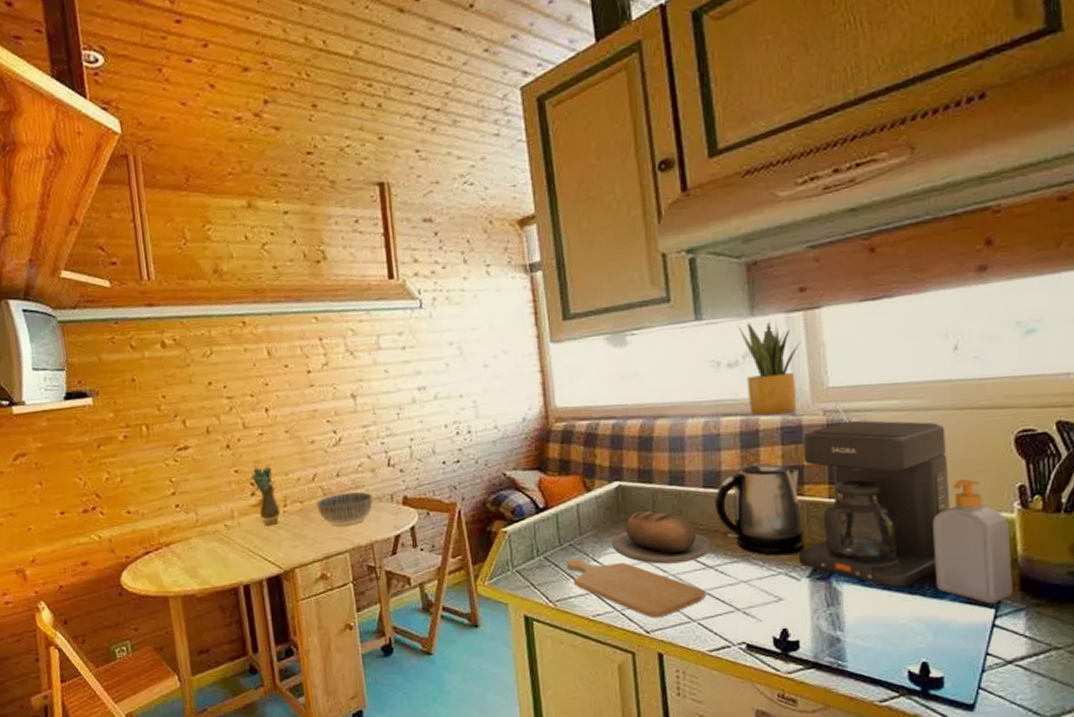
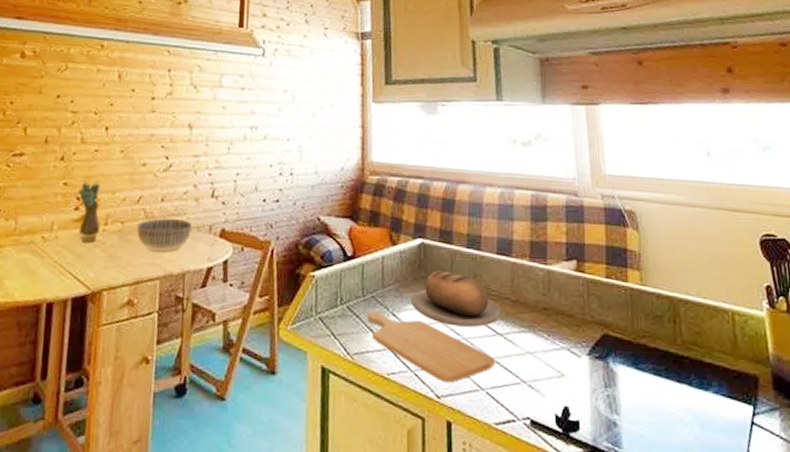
kettle: present [715,463,806,556] -> none [507,236,586,331]
planter: present [737,320,801,416] -> none [531,108,583,194]
coffee maker: present [798,420,950,588] -> none [579,207,710,375]
soap bottle: present [932,479,1014,604] -> none [695,274,768,401]

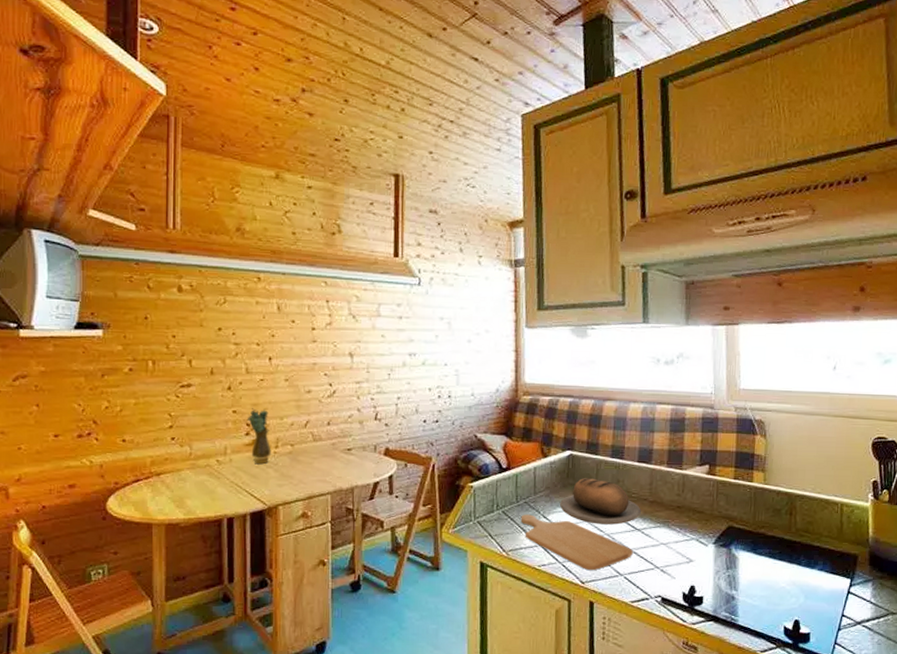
bowl: present [136,218,192,253] -> none [306,440,358,470]

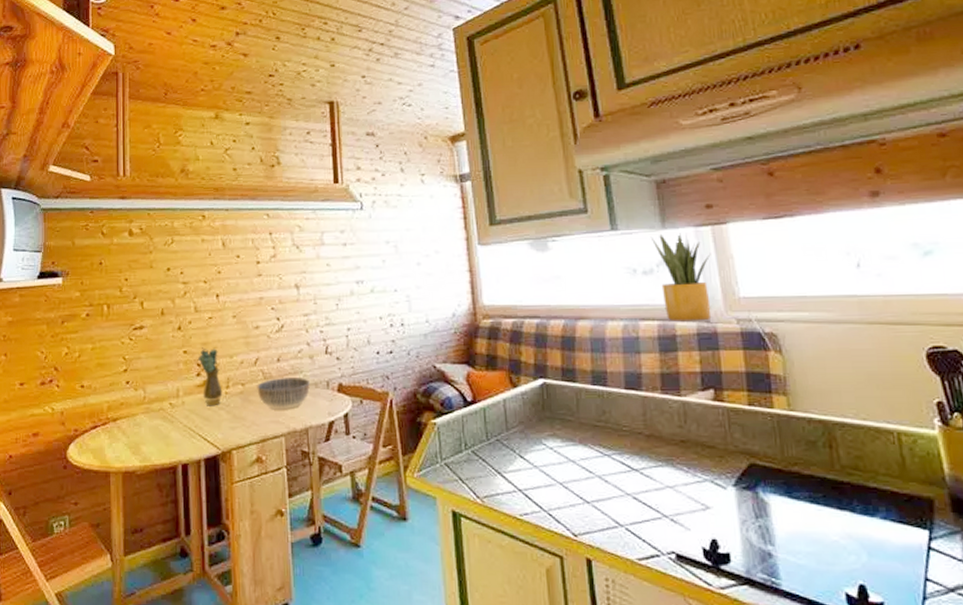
bowl: none [306,440,358,470] -> present [257,378,310,410]
chopping board: present [520,514,634,571] -> none [493,454,634,521]
bread: present [560,478,641,525] -> none [538,410,636,464]
planter: none [675,329,722,407] -> present [650,233,712,322]

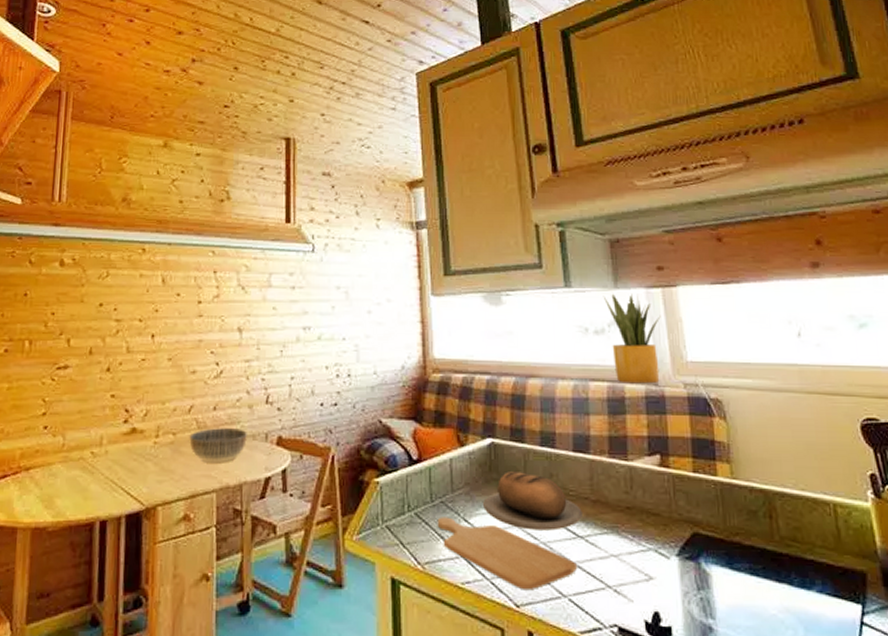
vase: present [197,347,223,406] -> none [125,392,152,457]
chopping board: none [493,454,634,521] -> present [437,517,578,591]
bread: none [538,410,636,464] -> present [483,472,582,531]

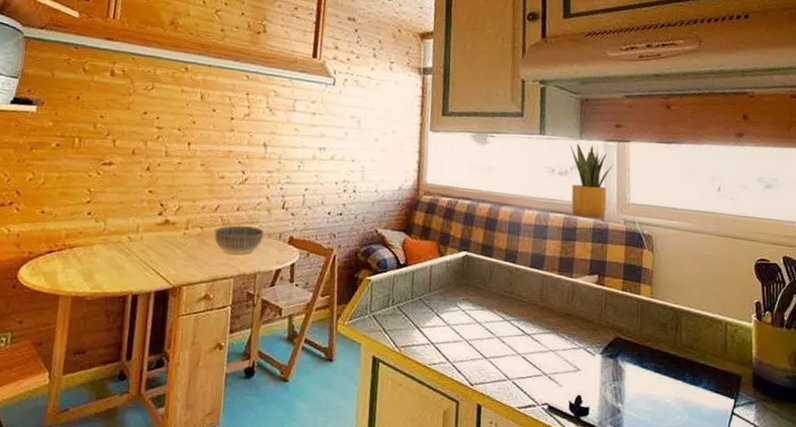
chopping board: present [437,517,578,591] -> none [414,311,523,373]
bread: present [483,472,582,531] -> none [453,279,531,328]

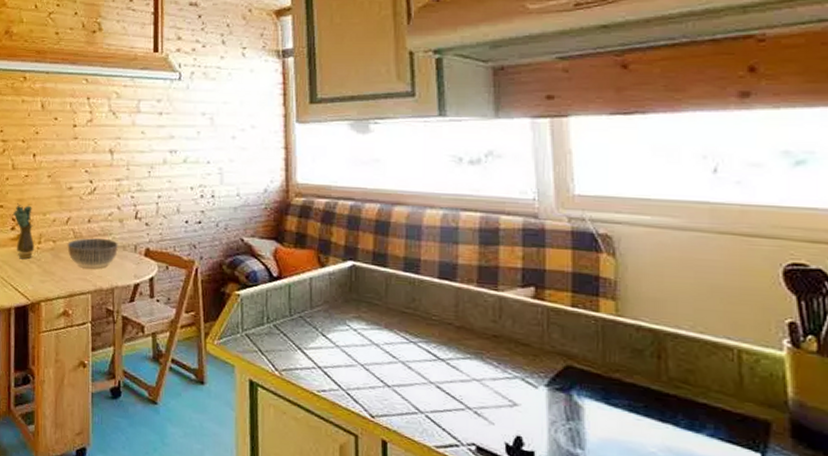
vase: none [161,189,182,245] -> present [12,203,35,260]
planter: present [569,143,614,219] -> none [481,123,547,217]

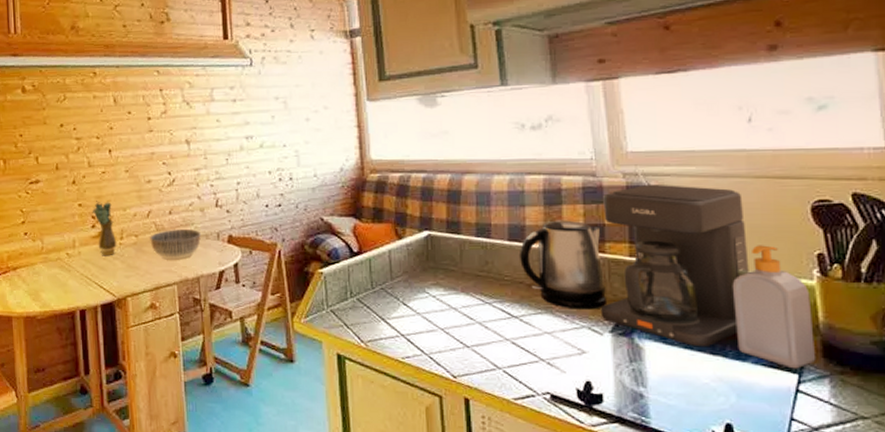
kettle: none [450,261,545,360] -> present [520,220,608,310]
coffee maker: none [536,230,708,413] -> present [600,184,749,347]
soap bottle: none [687,306,783,448] -> present [732,245,816,369]

